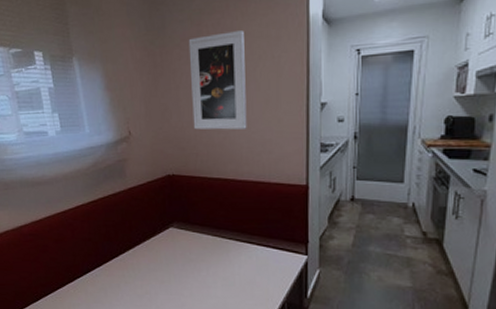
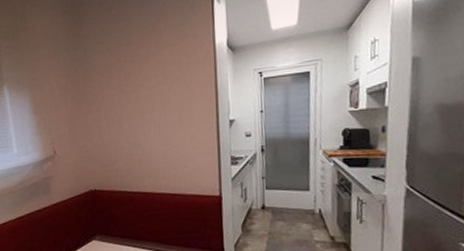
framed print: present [188,30,247,130] -> none [108,59,163,148]

